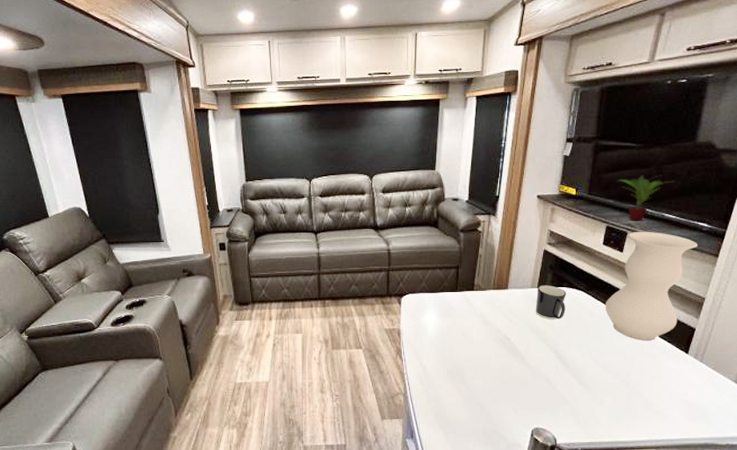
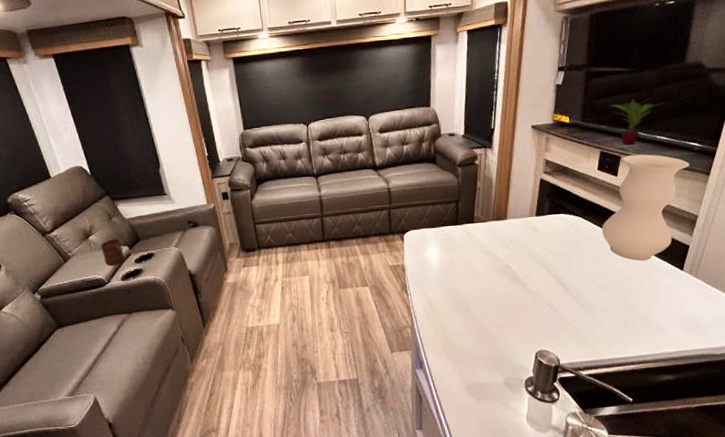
cup: none [92,282,116,310] -> present [100,238,124,266]
mug: present [535,285,567,320] -> none [534,213,564,246]

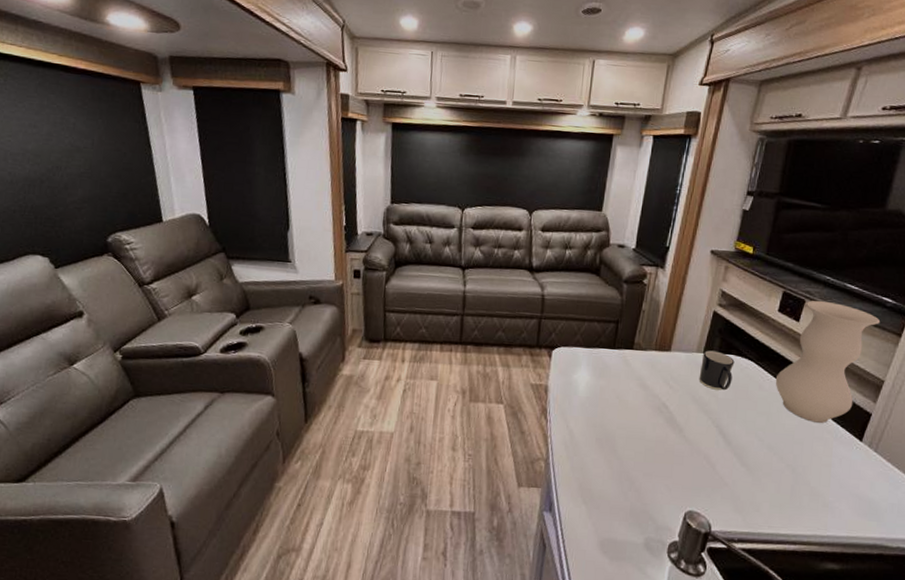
cup: present [100,238,124,266] -> none [203,302,229,334]
mug: none [534,213,564,246] -> present [699,350,735,391]
potted plant: present [610,97,666,145] -> none [799,239,860,289]

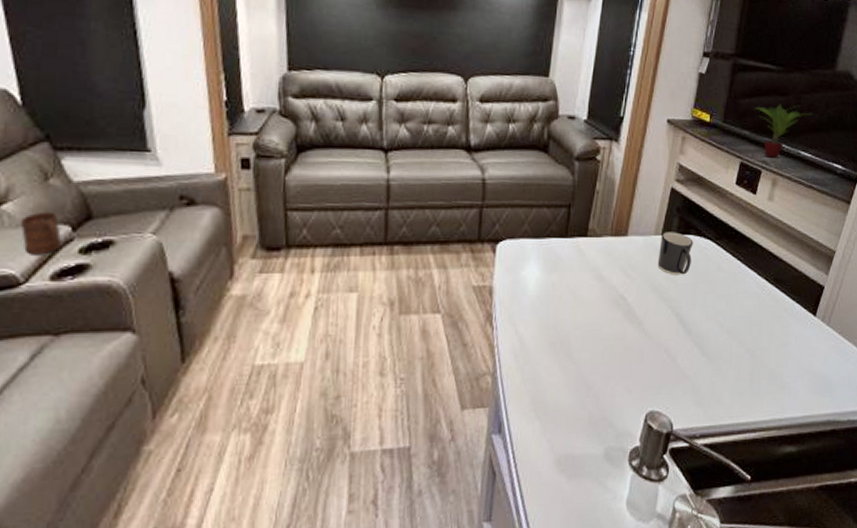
cup: none [203,302,229,334] -> present [19,211,61,255]
vase: present [775,300,881,423] -> none [733,170,832,301]
potted plant: none [799,239,860,289] -> present [755,103,813,158]

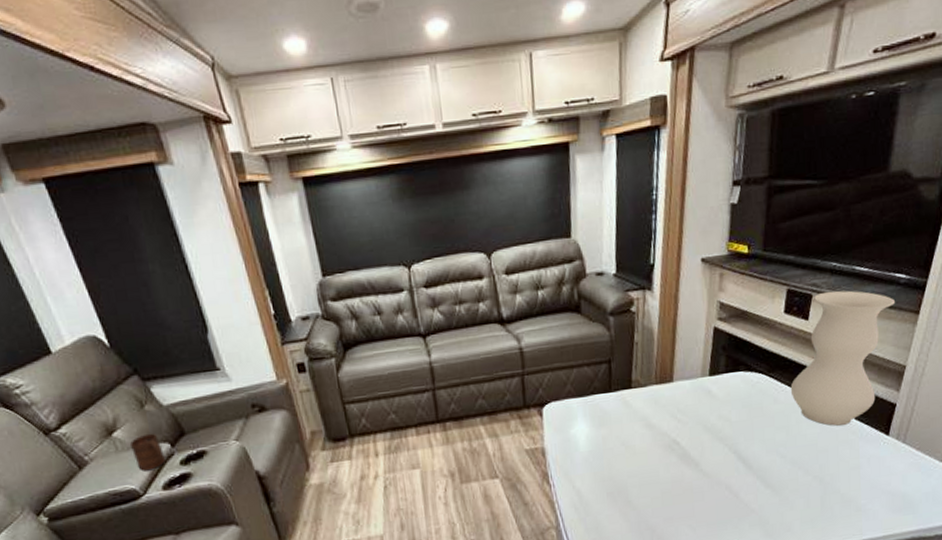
mug: present [657,232,694,275] -> none [708,370,744,414]
vase: none [733,170,832,301] -> present [790,290,896,426]
potted plant: present [755,103,813,158] -> none [797,217,866,280]

